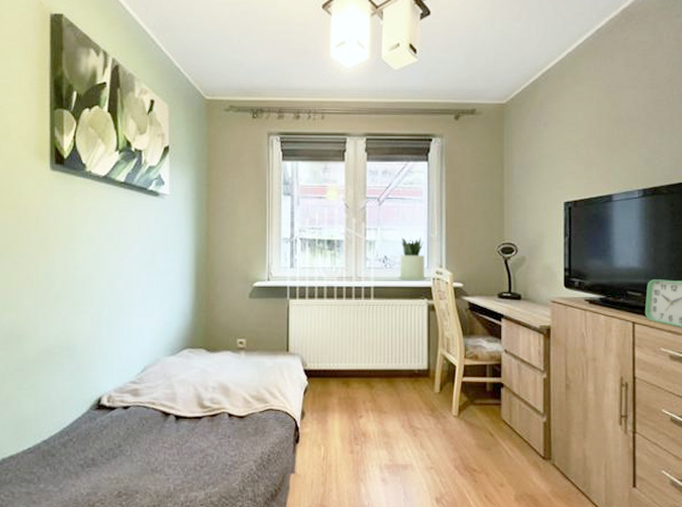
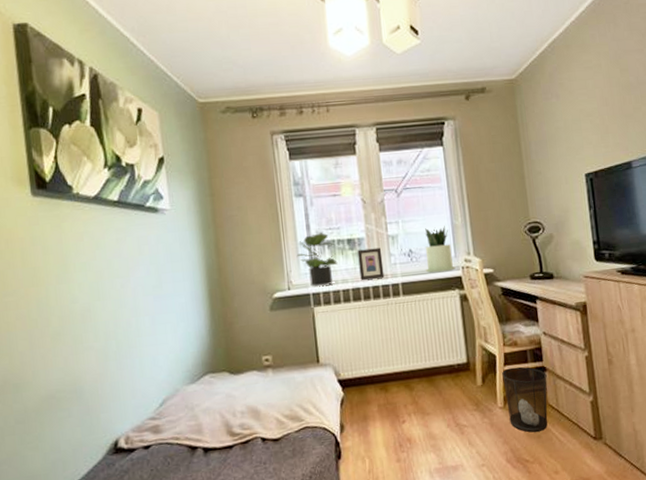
potted plant: none [278,231,316,280] -> present [296,233,338,287]
picture frame: none [335,251,358,281] -> present [357,247,385,281]
waste bin: none [460,380,503,444] -> present [502,366,548,433]

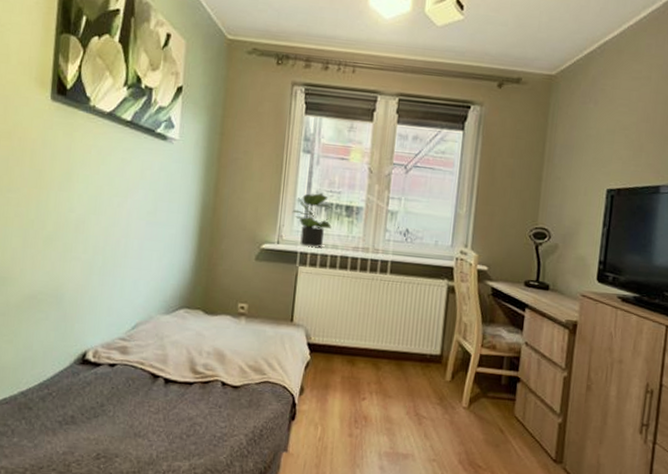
picture frame: present [357,247,385,281] -> none [350,218,378,253]
planter: present [424,225,456,273] -> none [419,211,450,260]
waste bin: present [502,366,548,433] -> none [470,370,519,441]

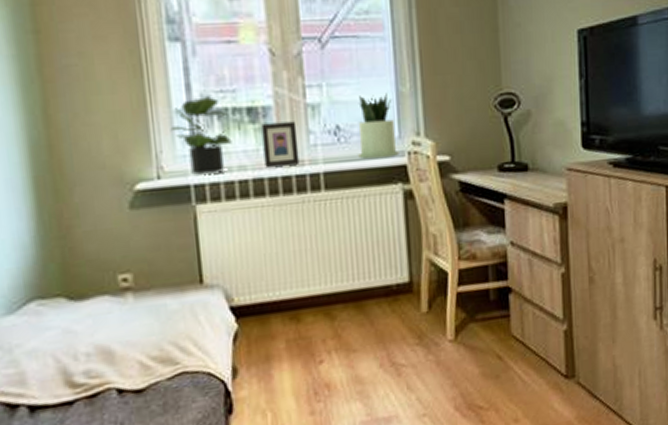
picture frame: none [350,218,378,253] -> present [261,121,300,169]
planter: none [419,211,450,260] -> present [358,92,399,160]

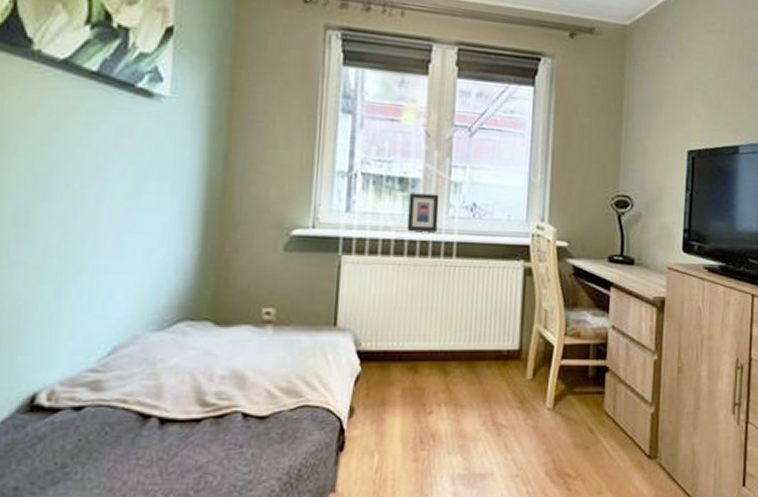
potted plant: present [170,96,232,175] -> none [330,163,382,230]
planter: present [358,92,399,160] -> none [489,181,525,237]

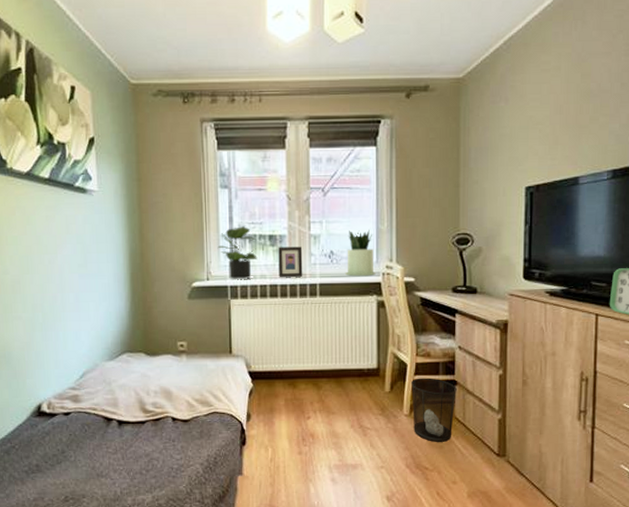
potted plant: none [330,163,382,230] -> present [217,226,258,279]
planter: none [489,181,525,237] -> present [345,229,376,277]
waste bin: none [556,363,608,442] -> present [411,378,457,442]

